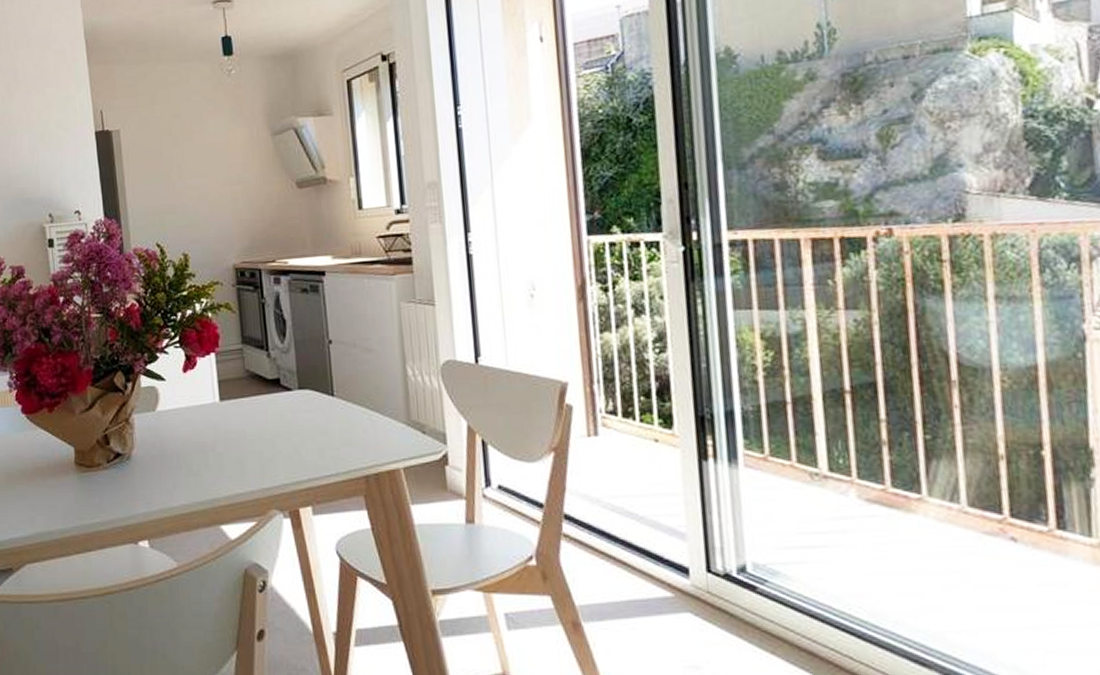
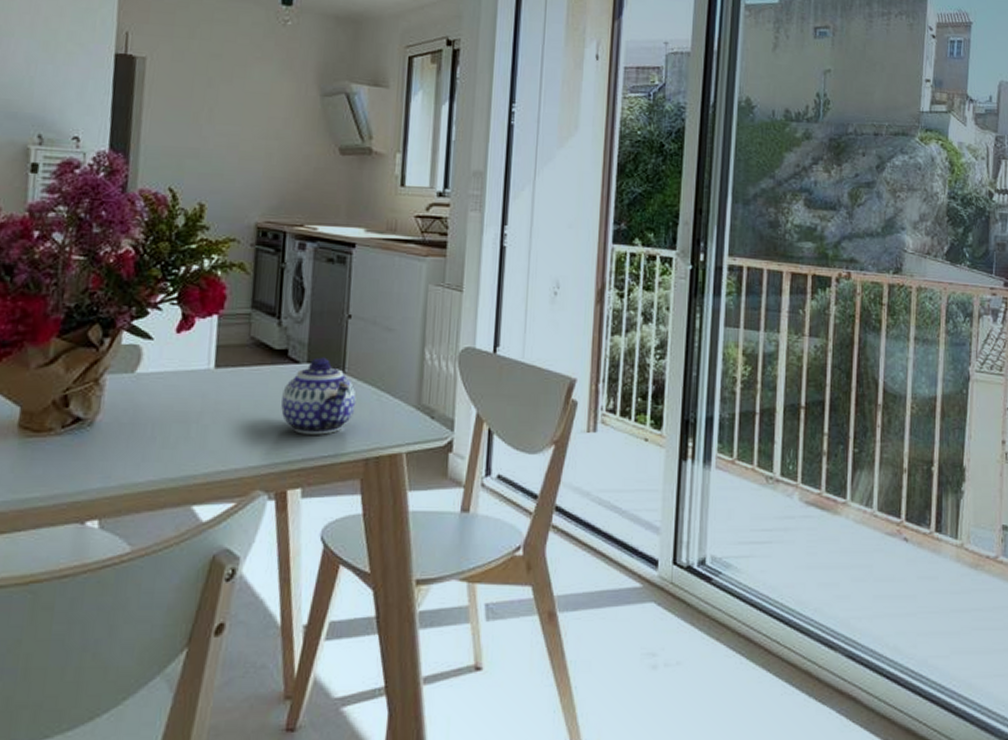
teapot: none [281,383,349,456] -> present [281,357,356,435]

